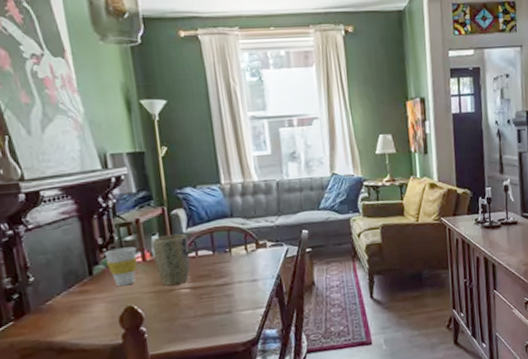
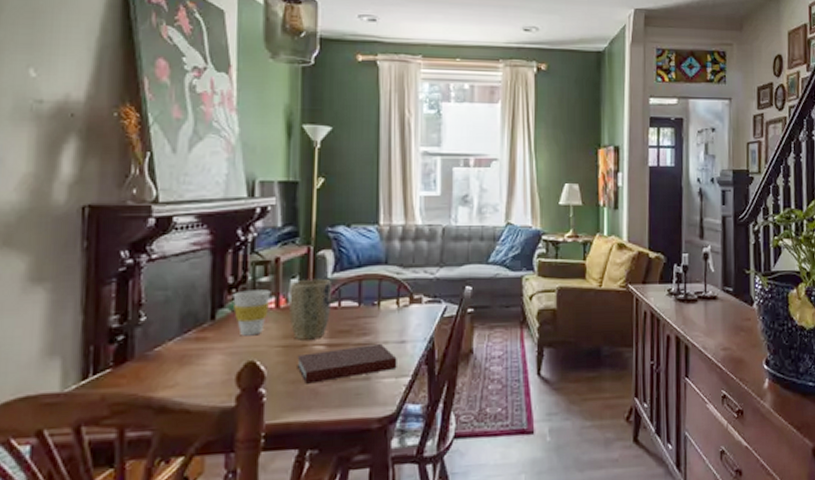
notebook: none [167,283,253,321] -> present [296,343,397,384]

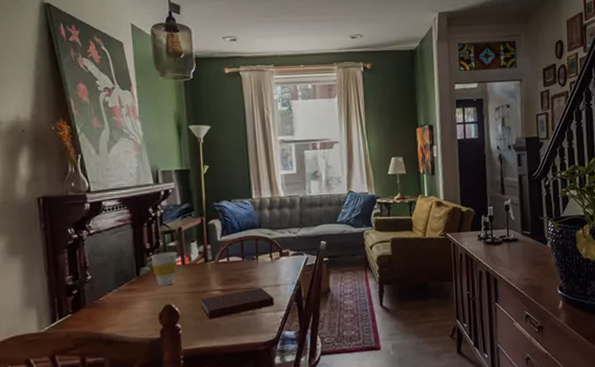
plant pot: present [289,278,332,340] -> none [191,241,223,288]

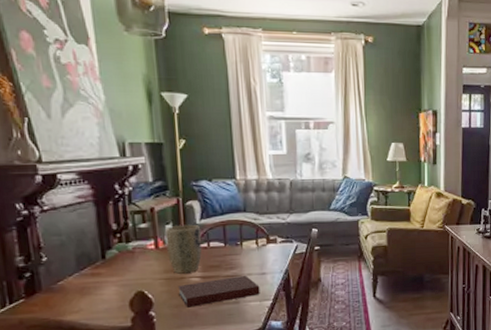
cup: present [150,251,178,287] -> none [117,234,150,272]
plant pot: none [191,241,223,288] -> present [165,224,202,274]

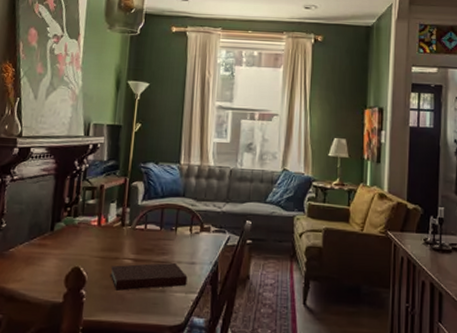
plant pot: present [165,224,202,274] -> none [107,204,141,254]

